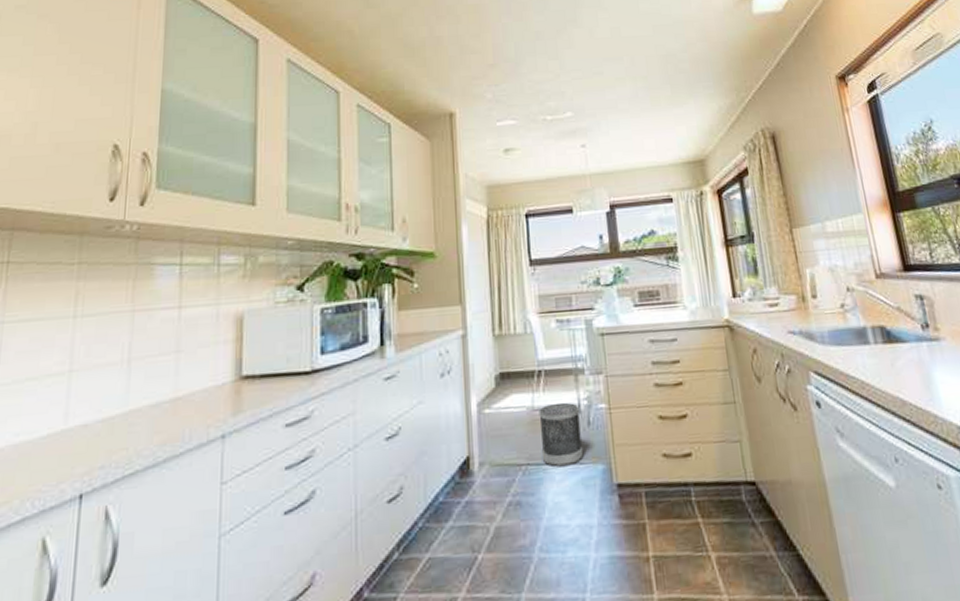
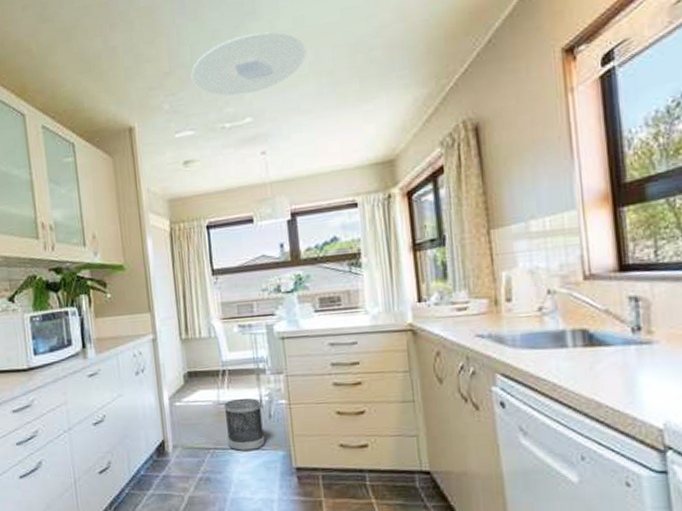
ceiling light: none [514,38,623,91] -> present [190,32,306,96]

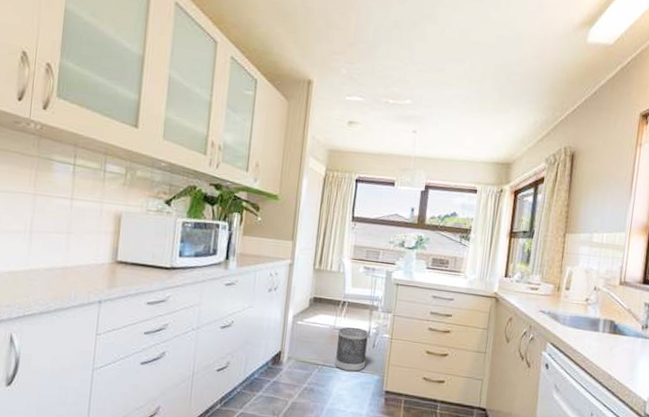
ceiling light: present [190,32,306,96] -> none [369,32,465,81]

